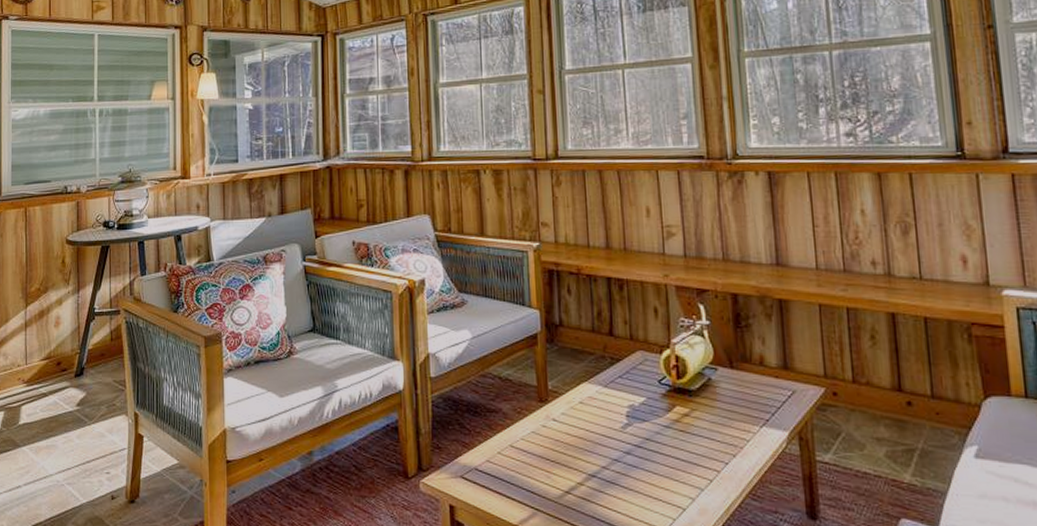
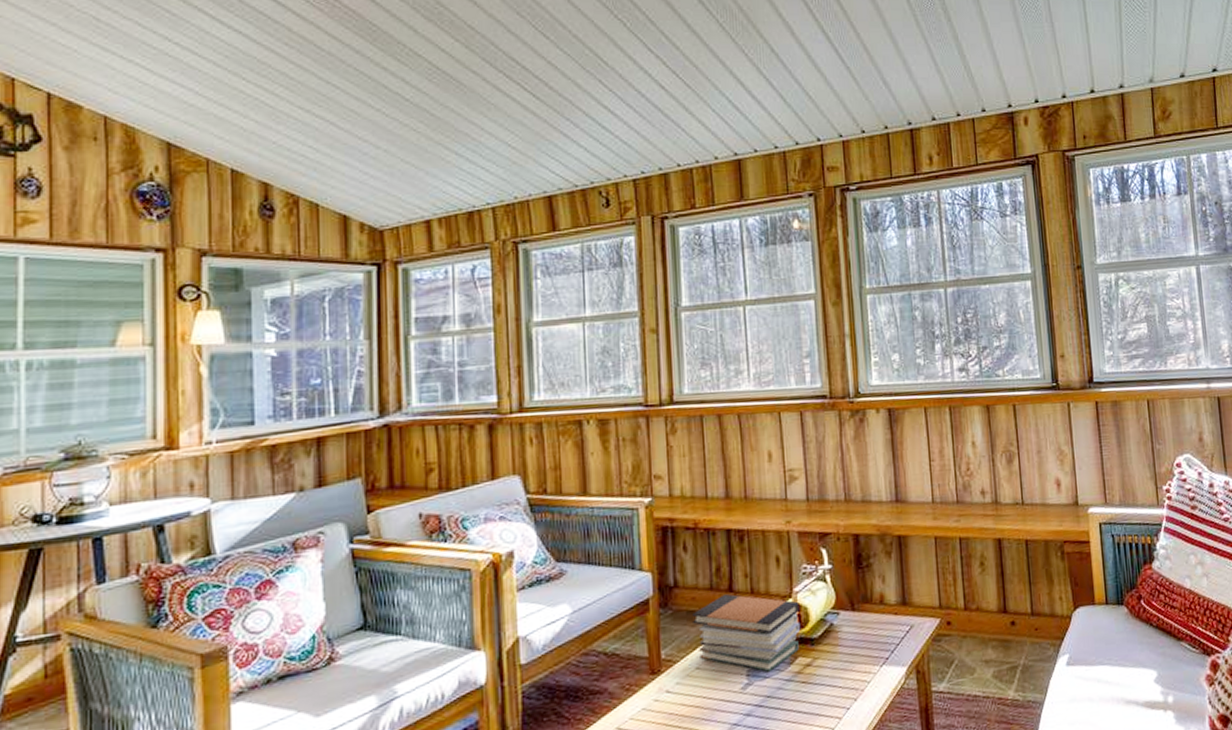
book stack: none [576,337,679,416] -> present [692,593,801,672]

